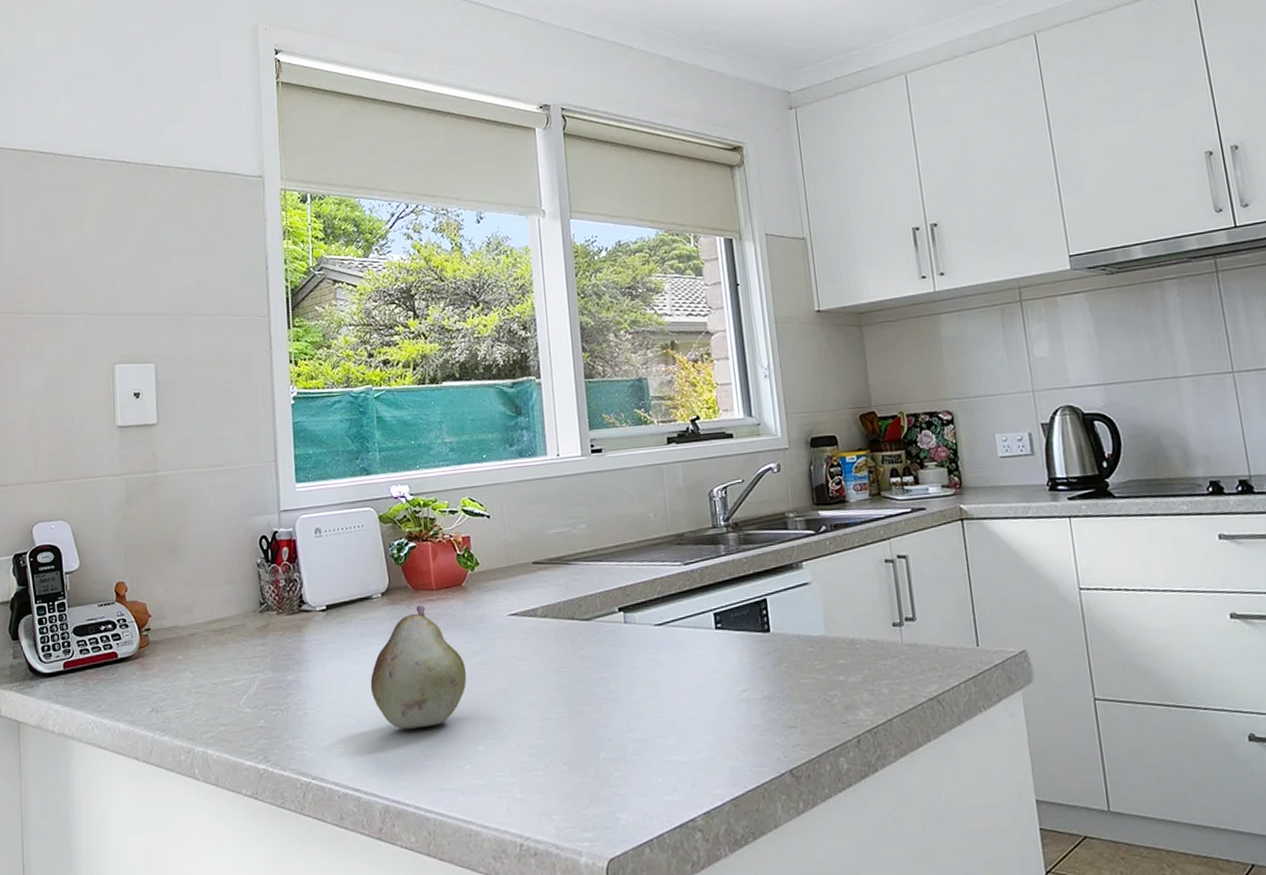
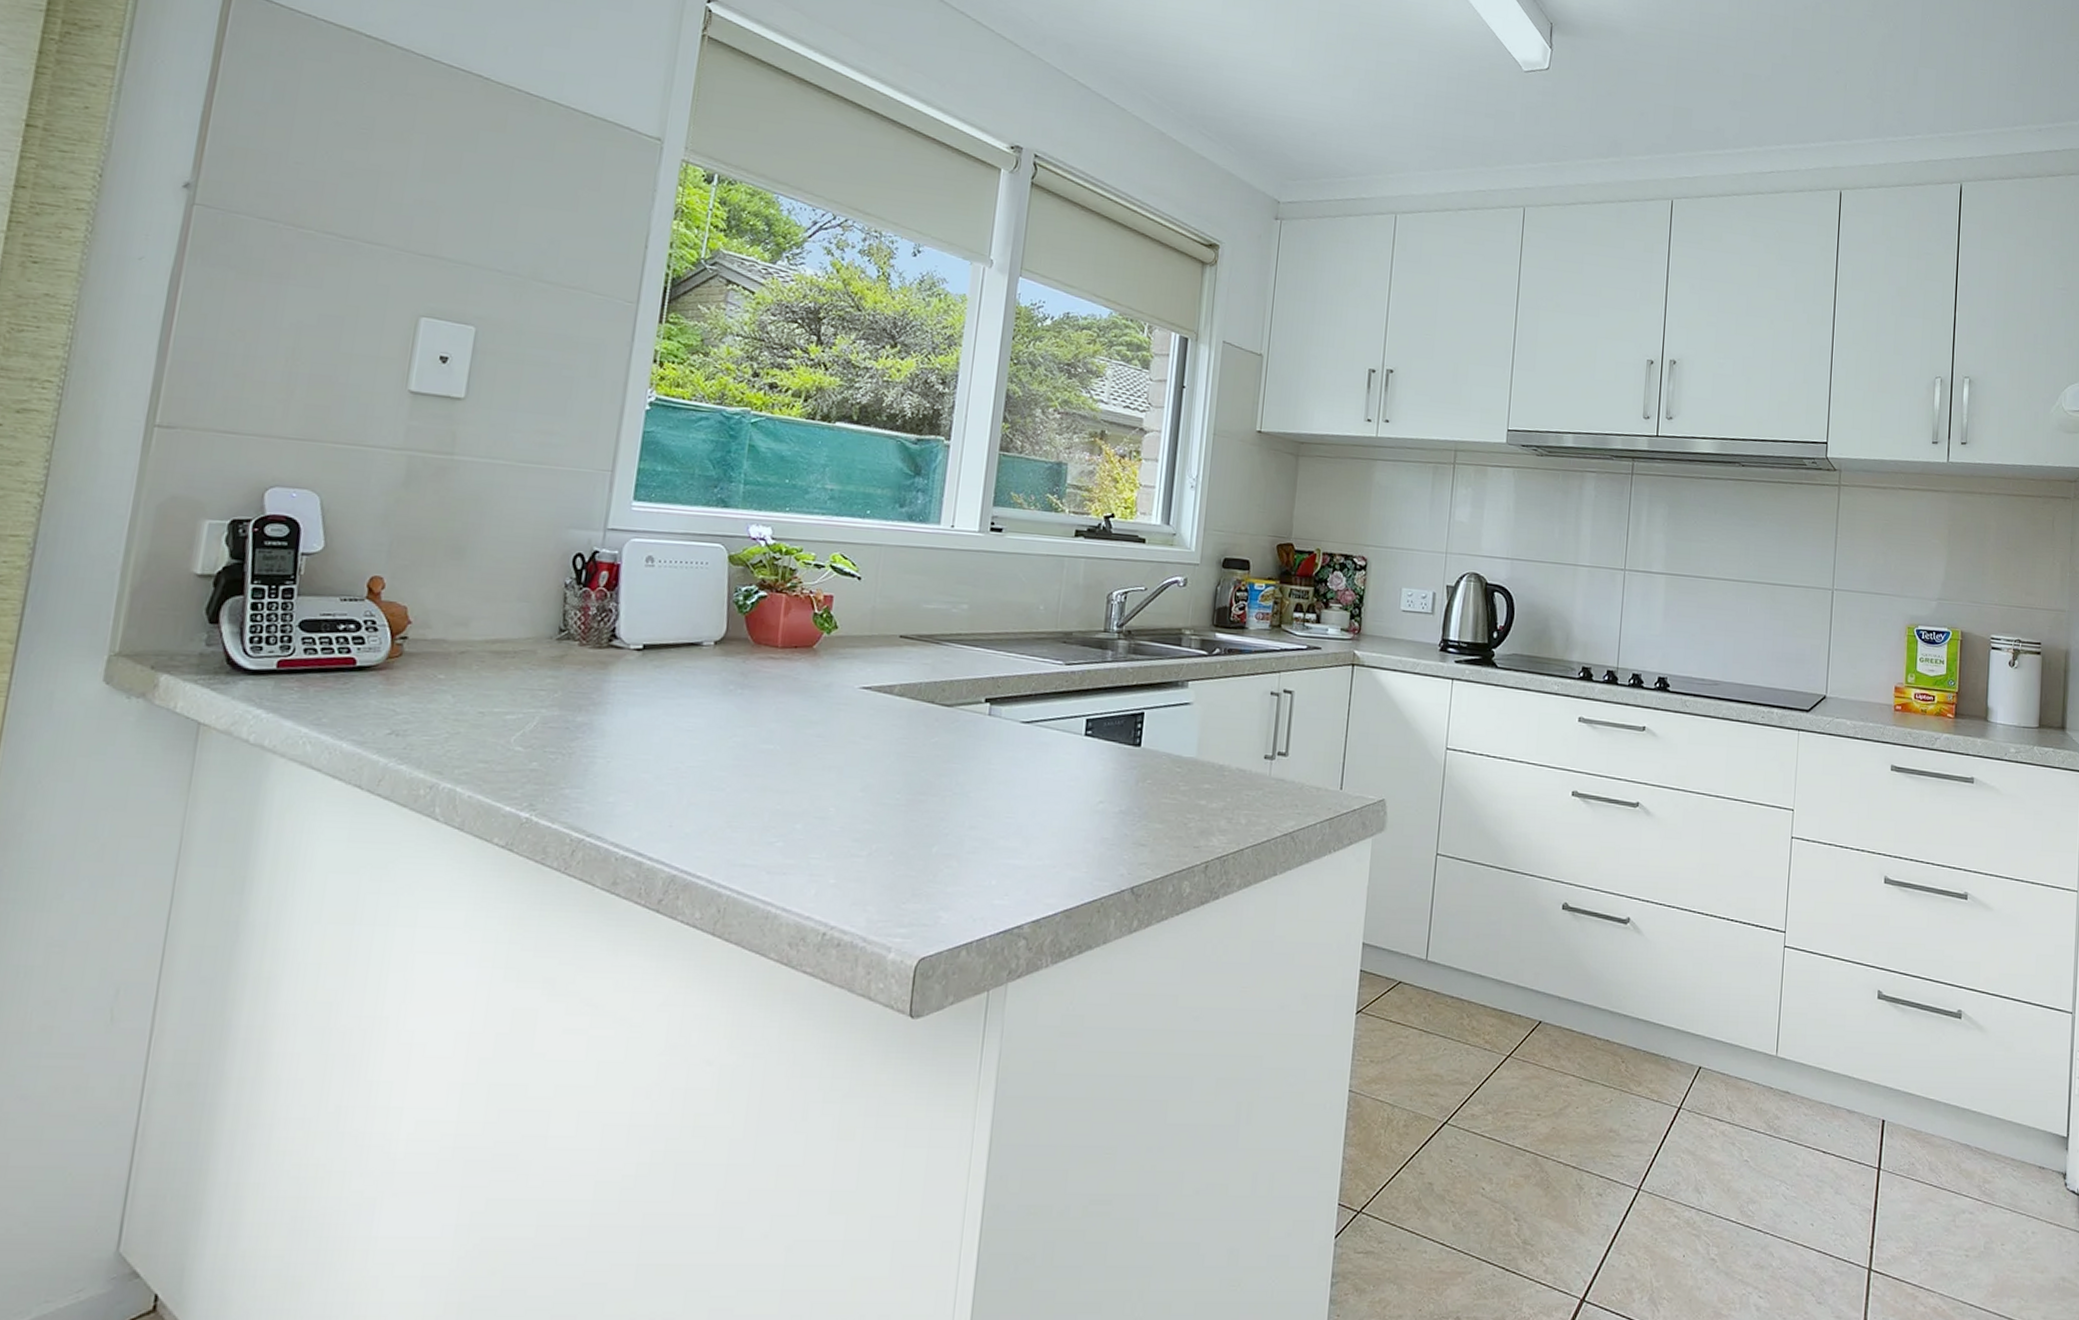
fruit: present [370,605,467,729] -> none [679,661,799,796]

